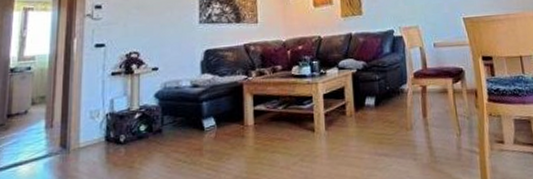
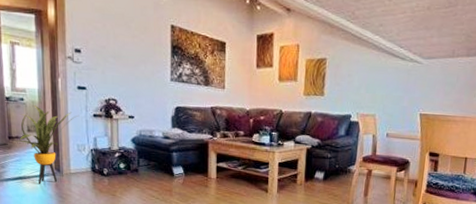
house plant: none [15,73,94,168] -> present [16,105,79,184]

